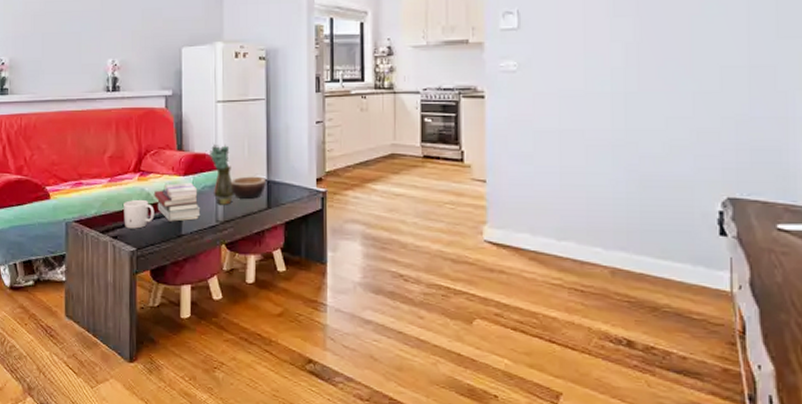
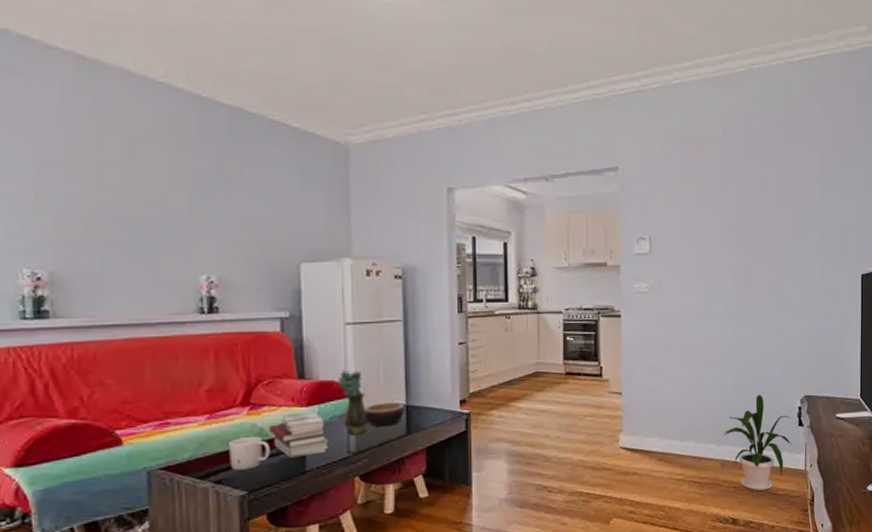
house plant: none [613,192,711,312] -> present [723,394,792,492]

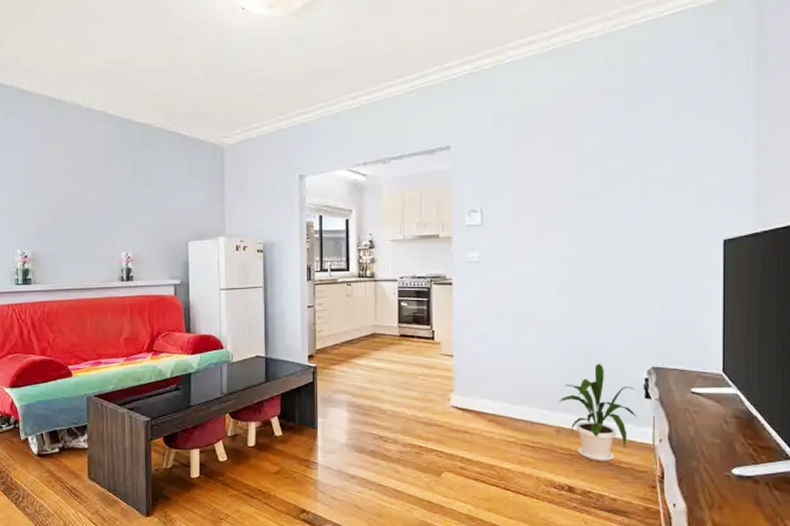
mug: present [229,436,271,471] -> none [138,375,166,402]
books: present [269,413,329,458] -> none [166,360,207,395]
vase: present [336,369,369,435] -> none [213,326,237,380]
bowl: present [363,402,405,427] -> none [233,354,264,374]

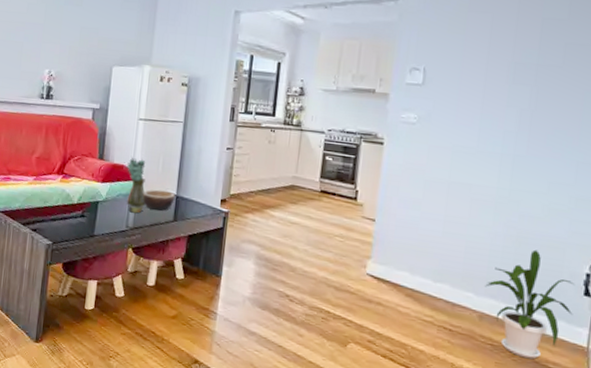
vase: none [213,326,237,380] -> present [126,157,146,214]
bowl: none [233,354,264,374] -> present [143,189,175,211]

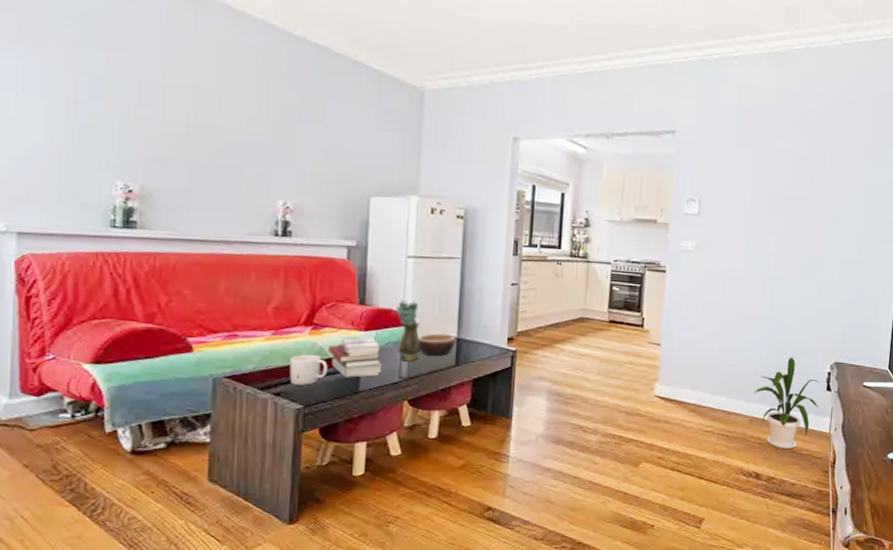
mug: none [43,198,72,225] -> present [289,354,328,385]
books: none [73,188,114,223] -> present [329,337,382,378]

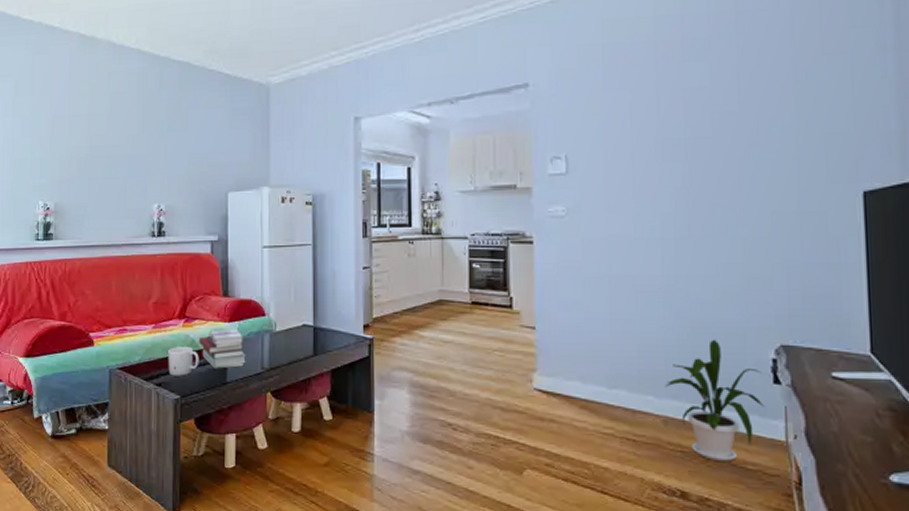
vase: present [394,299,421,362] -> none [254,289,280,352]
bowl: present [417,333,456,356] -> none [276,322,312,346]

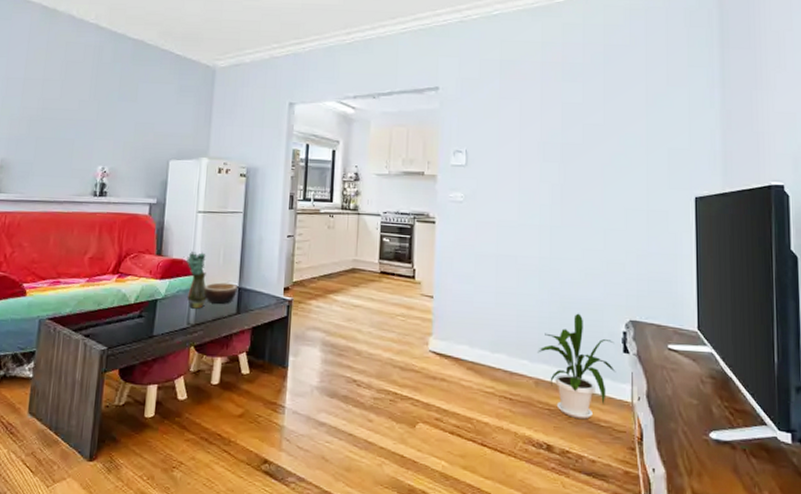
mug: present [168,346,199,376] -> none [97,300,129,329]
books: present [199,328,246,369] -> none [130,285,174,323]
vase: none [254,289,280,352] -> present [185,250,207,309]
bowl: none [276,322,312,346] -> present [204,282,237,304]

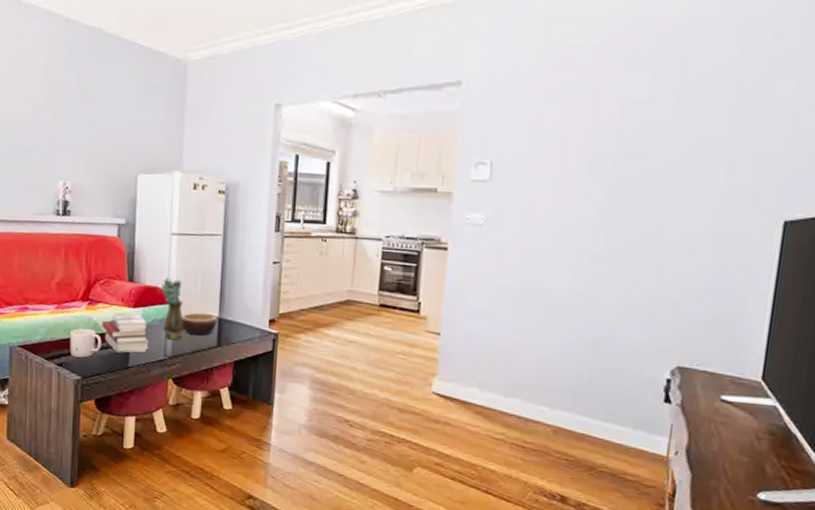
mug: none [97,300,129,329] -> present [69,328,102,358]
books: none [130,285,174,323] -> present [102,314,149,354]
house plant: present [538,313,616,420] -> none [560,356,655,473]

